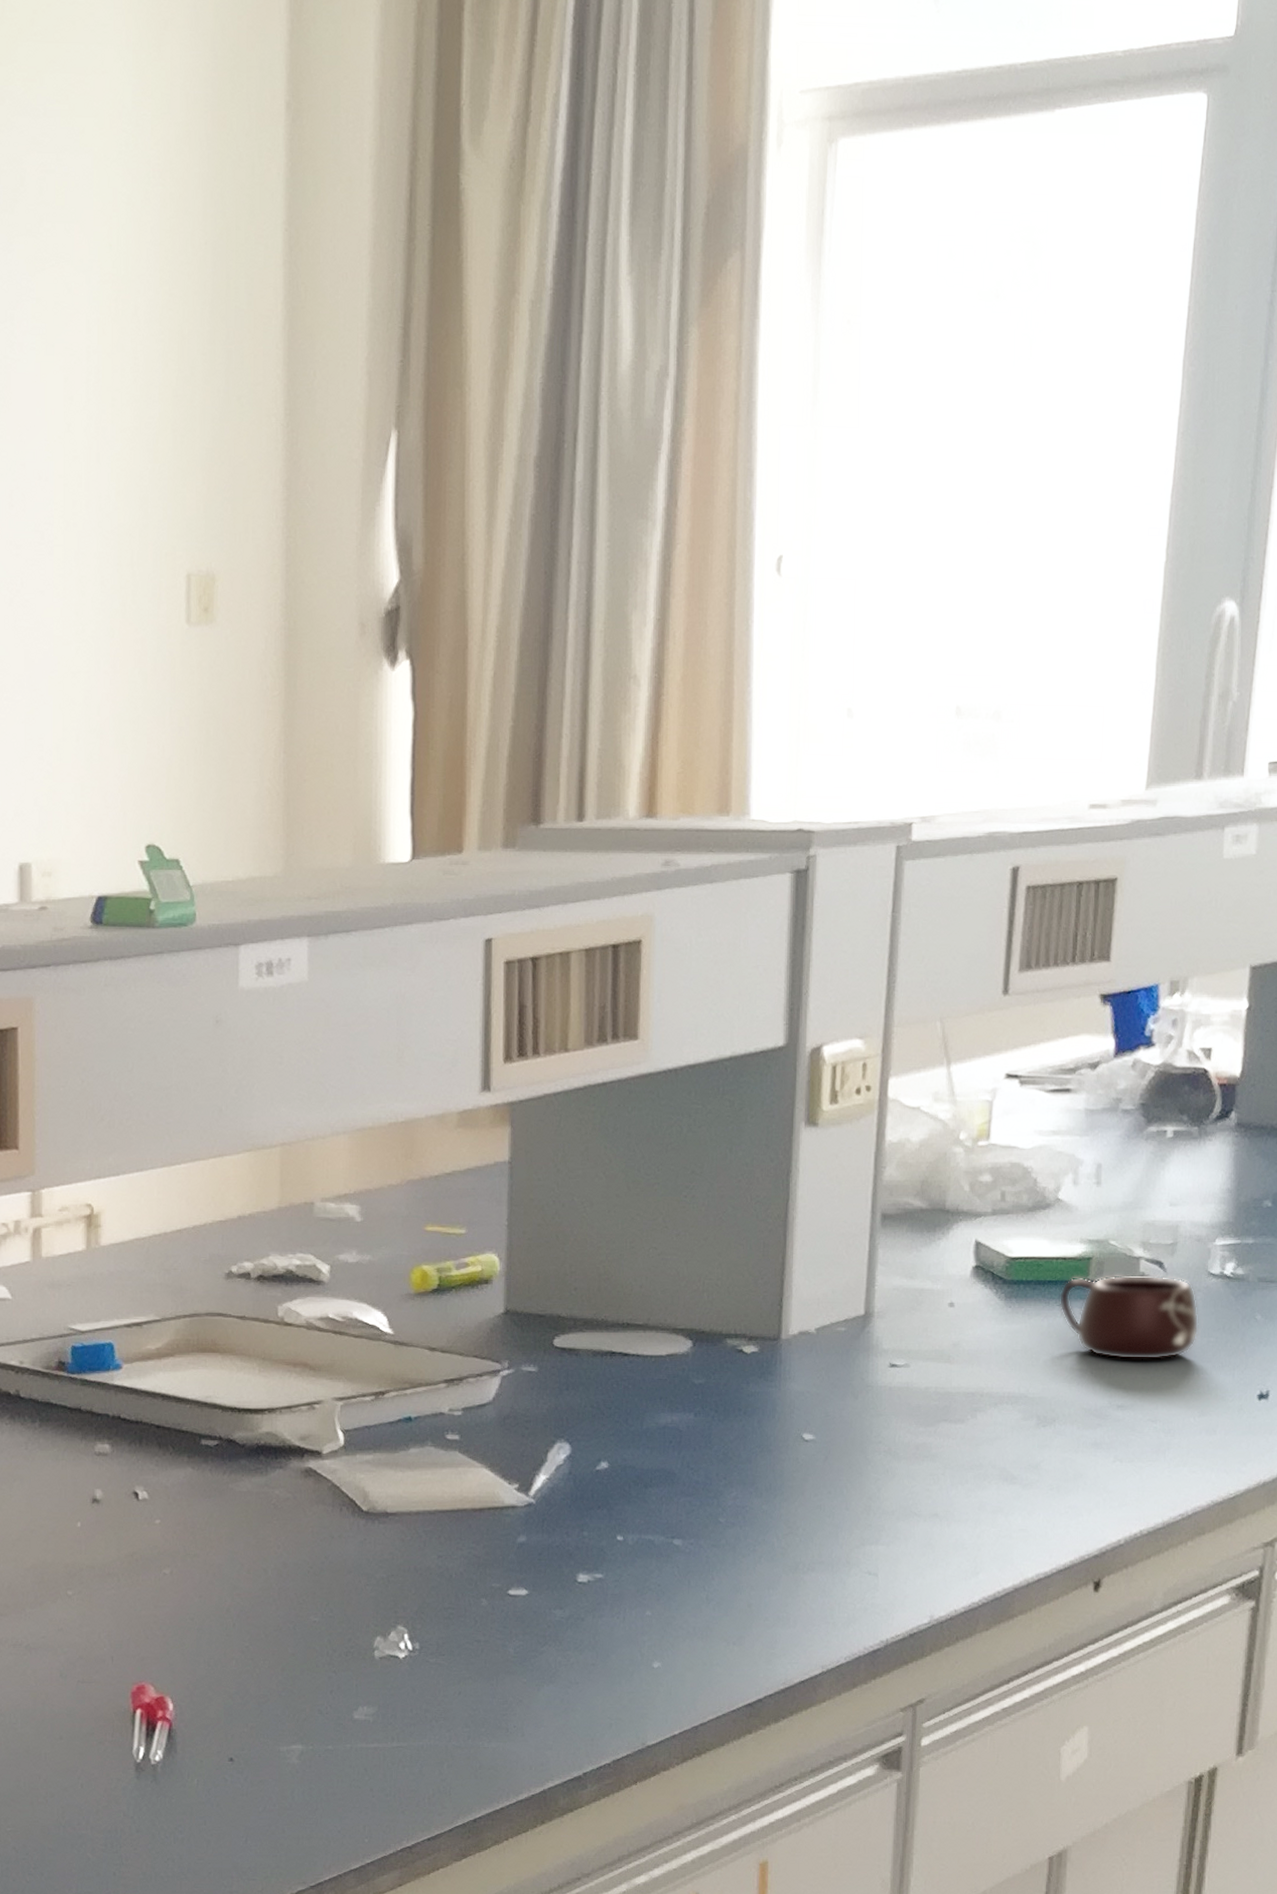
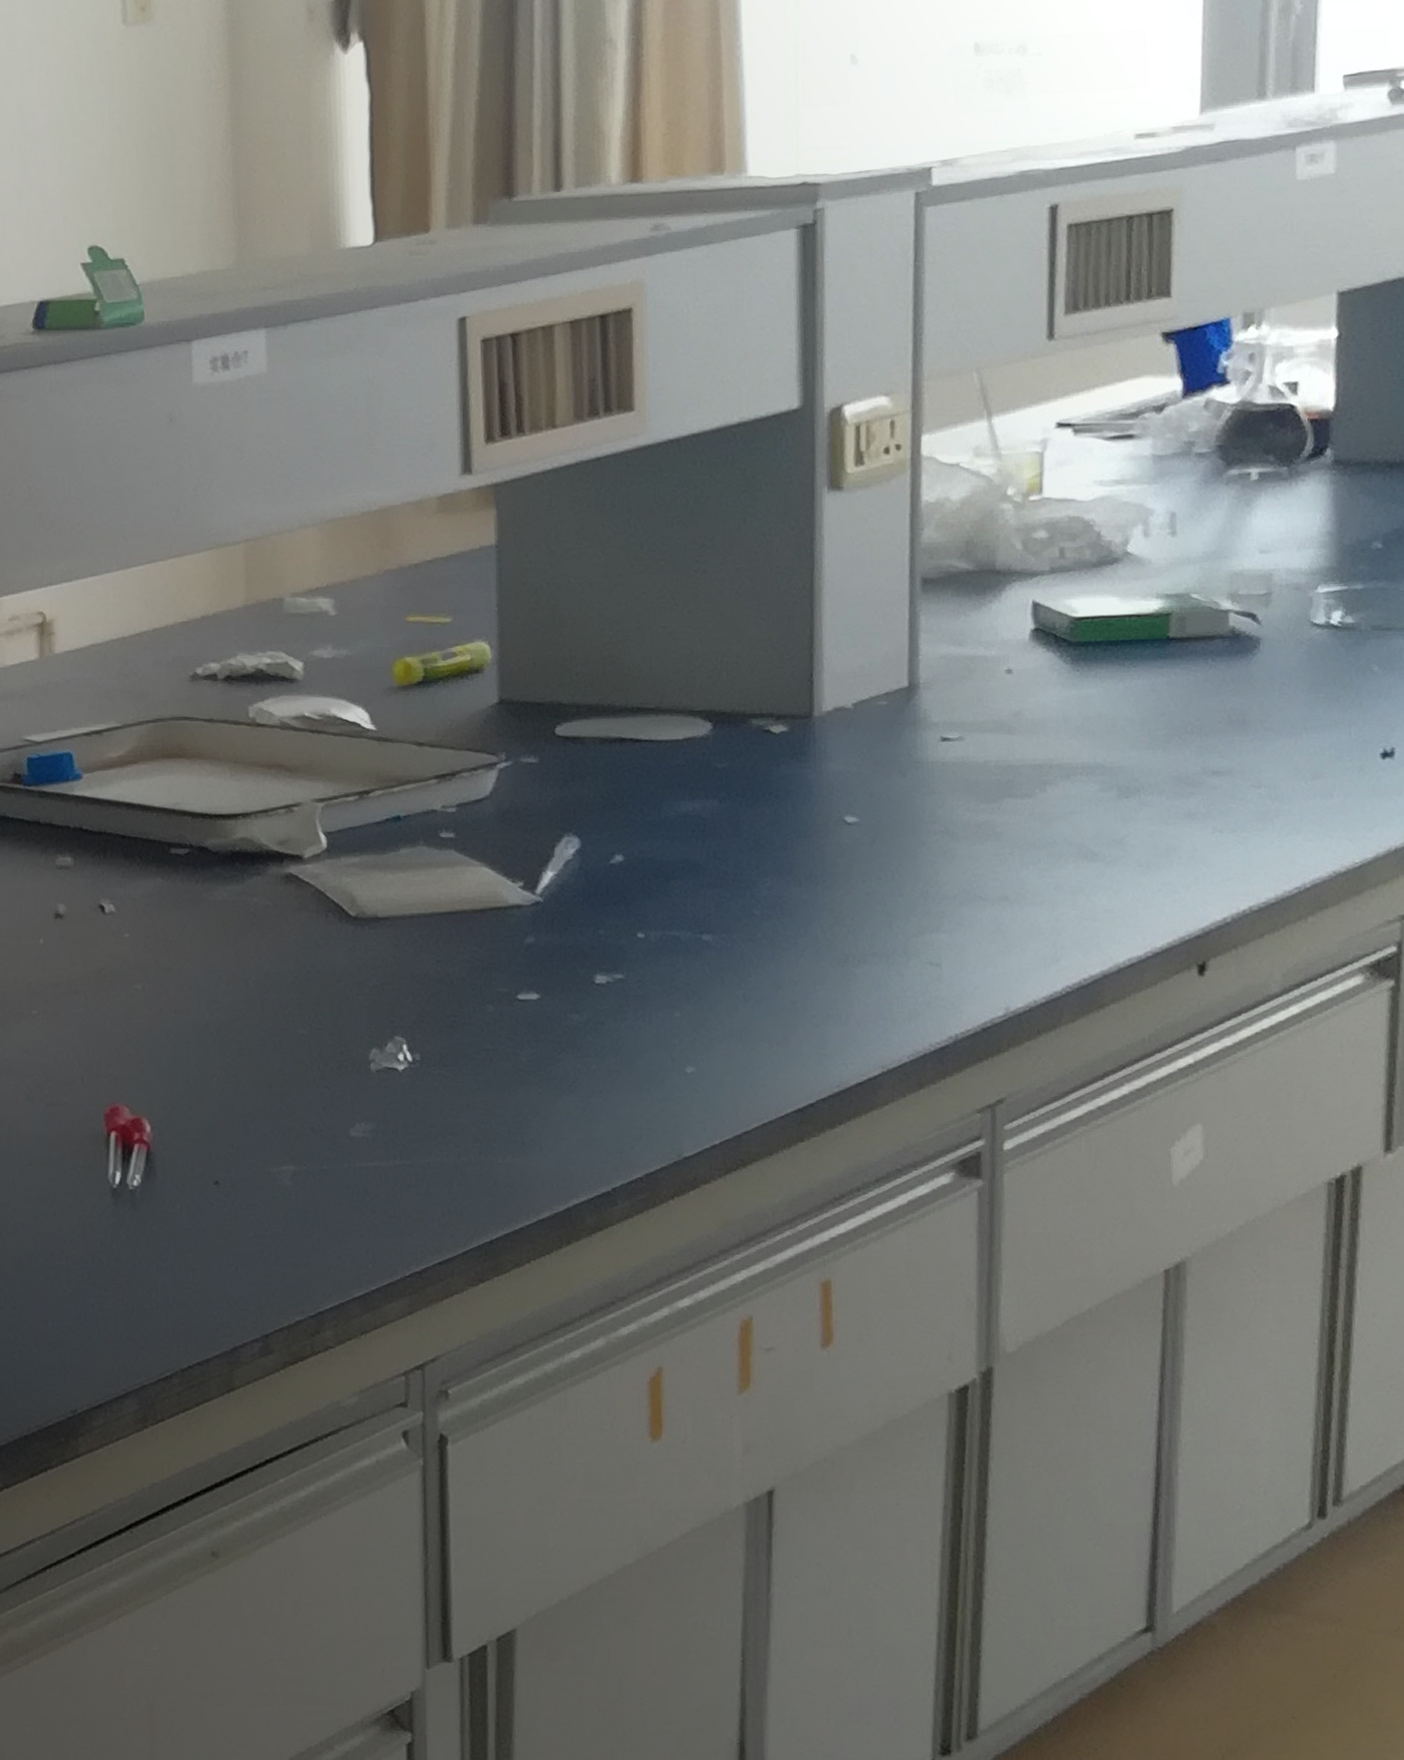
mug: present [1059,1275,1199,1360] -> none [1135,629,1304,722]

